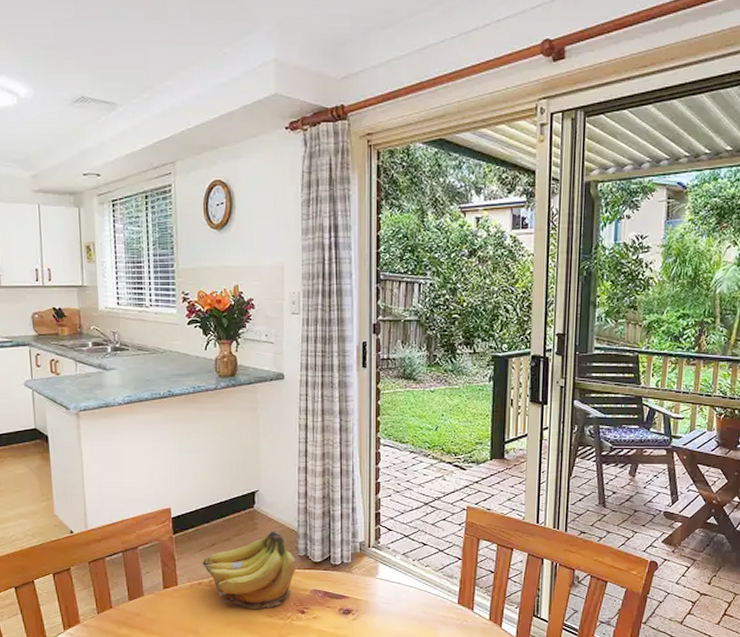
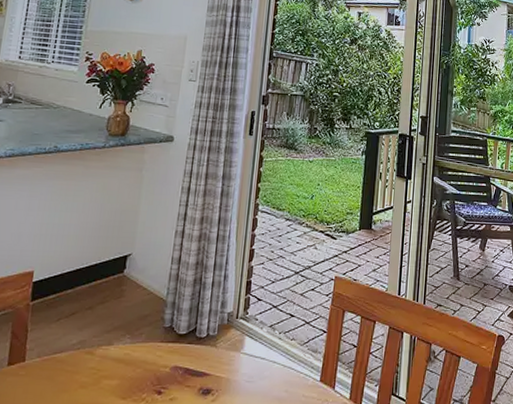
fruit: present [201,531,296,610] -> none [56,299,160,390]

